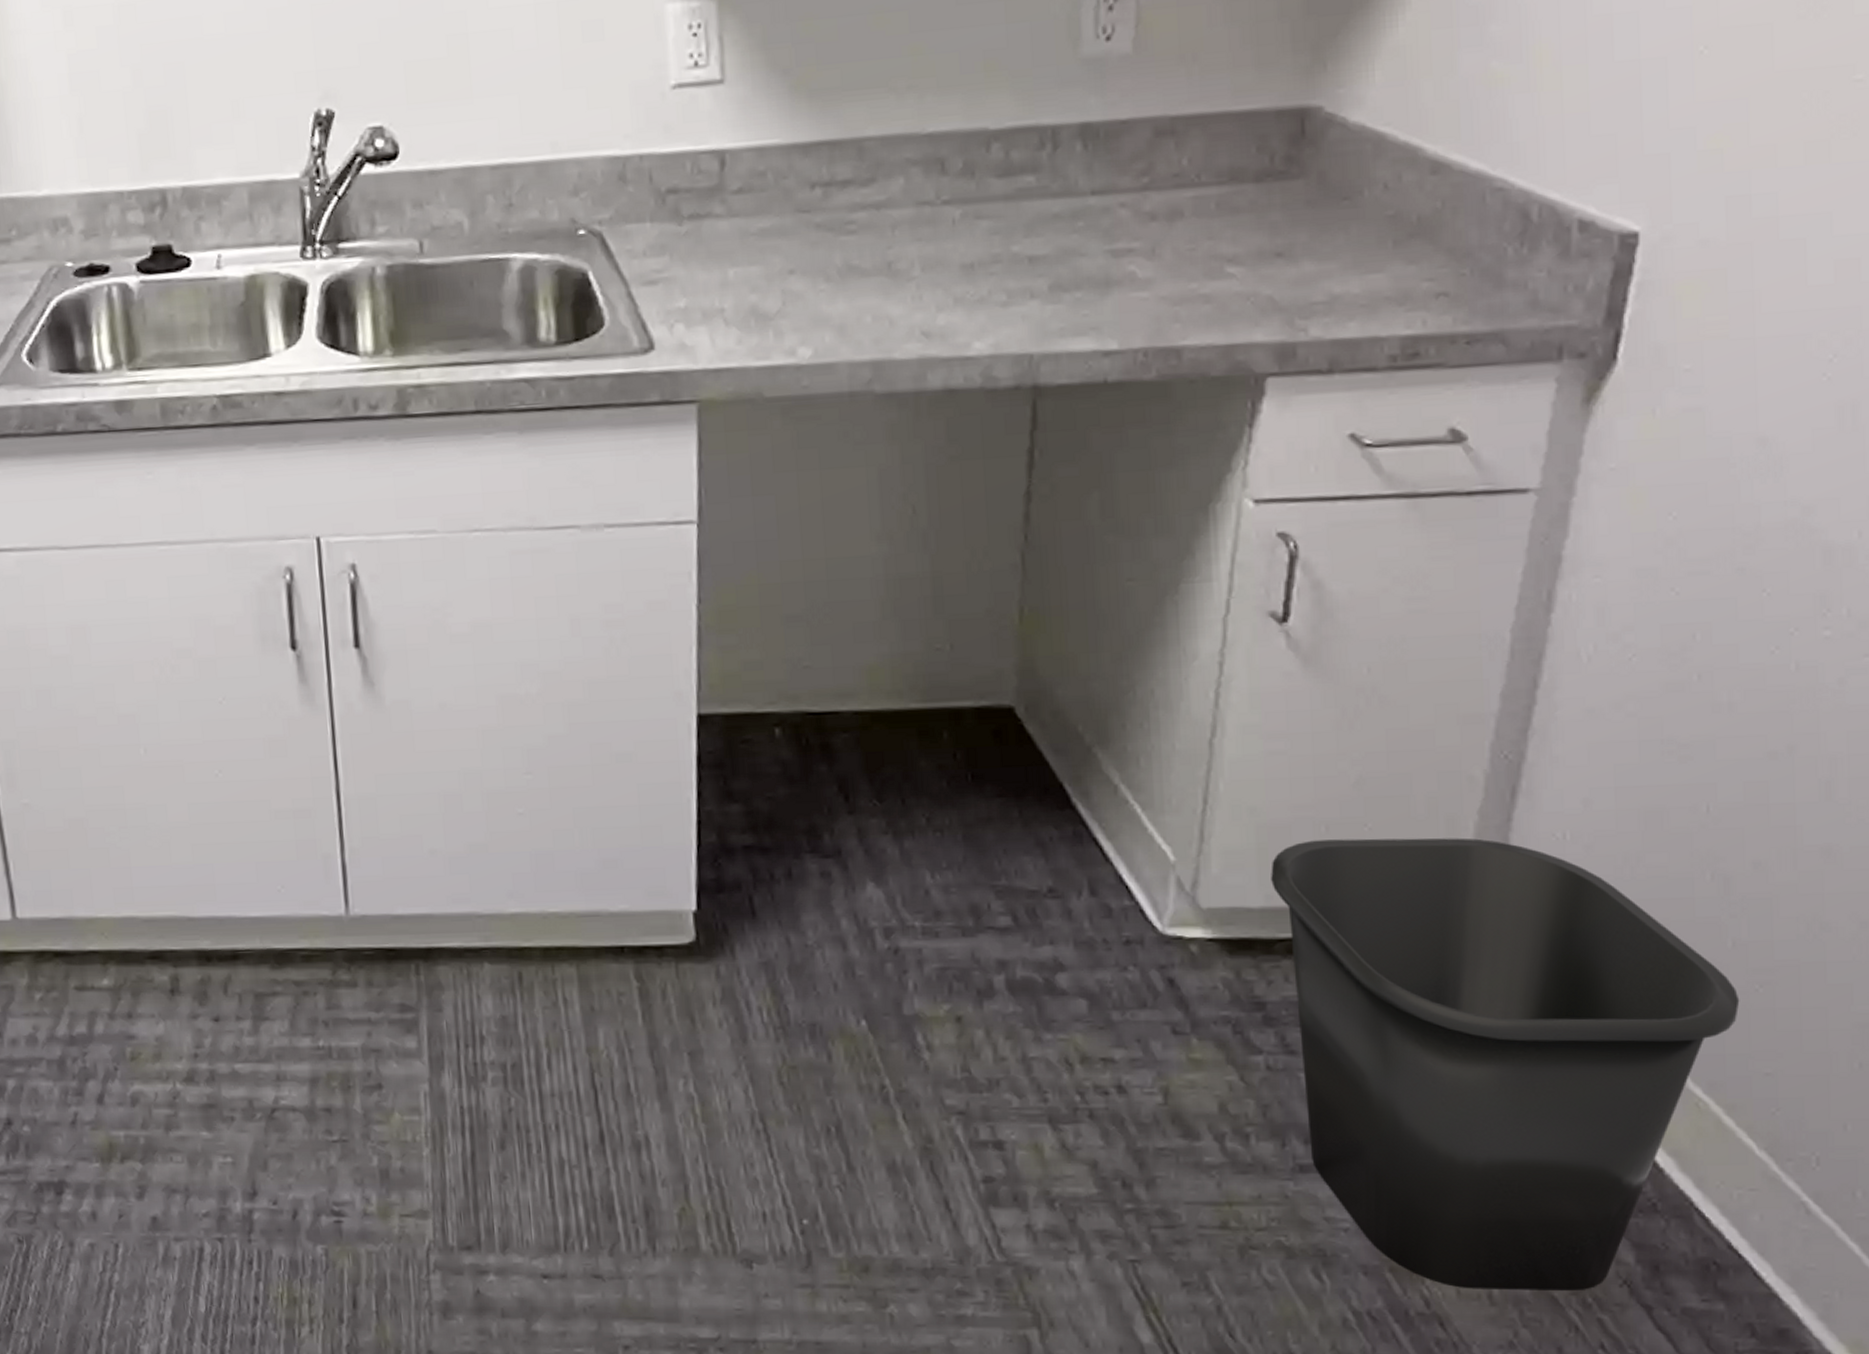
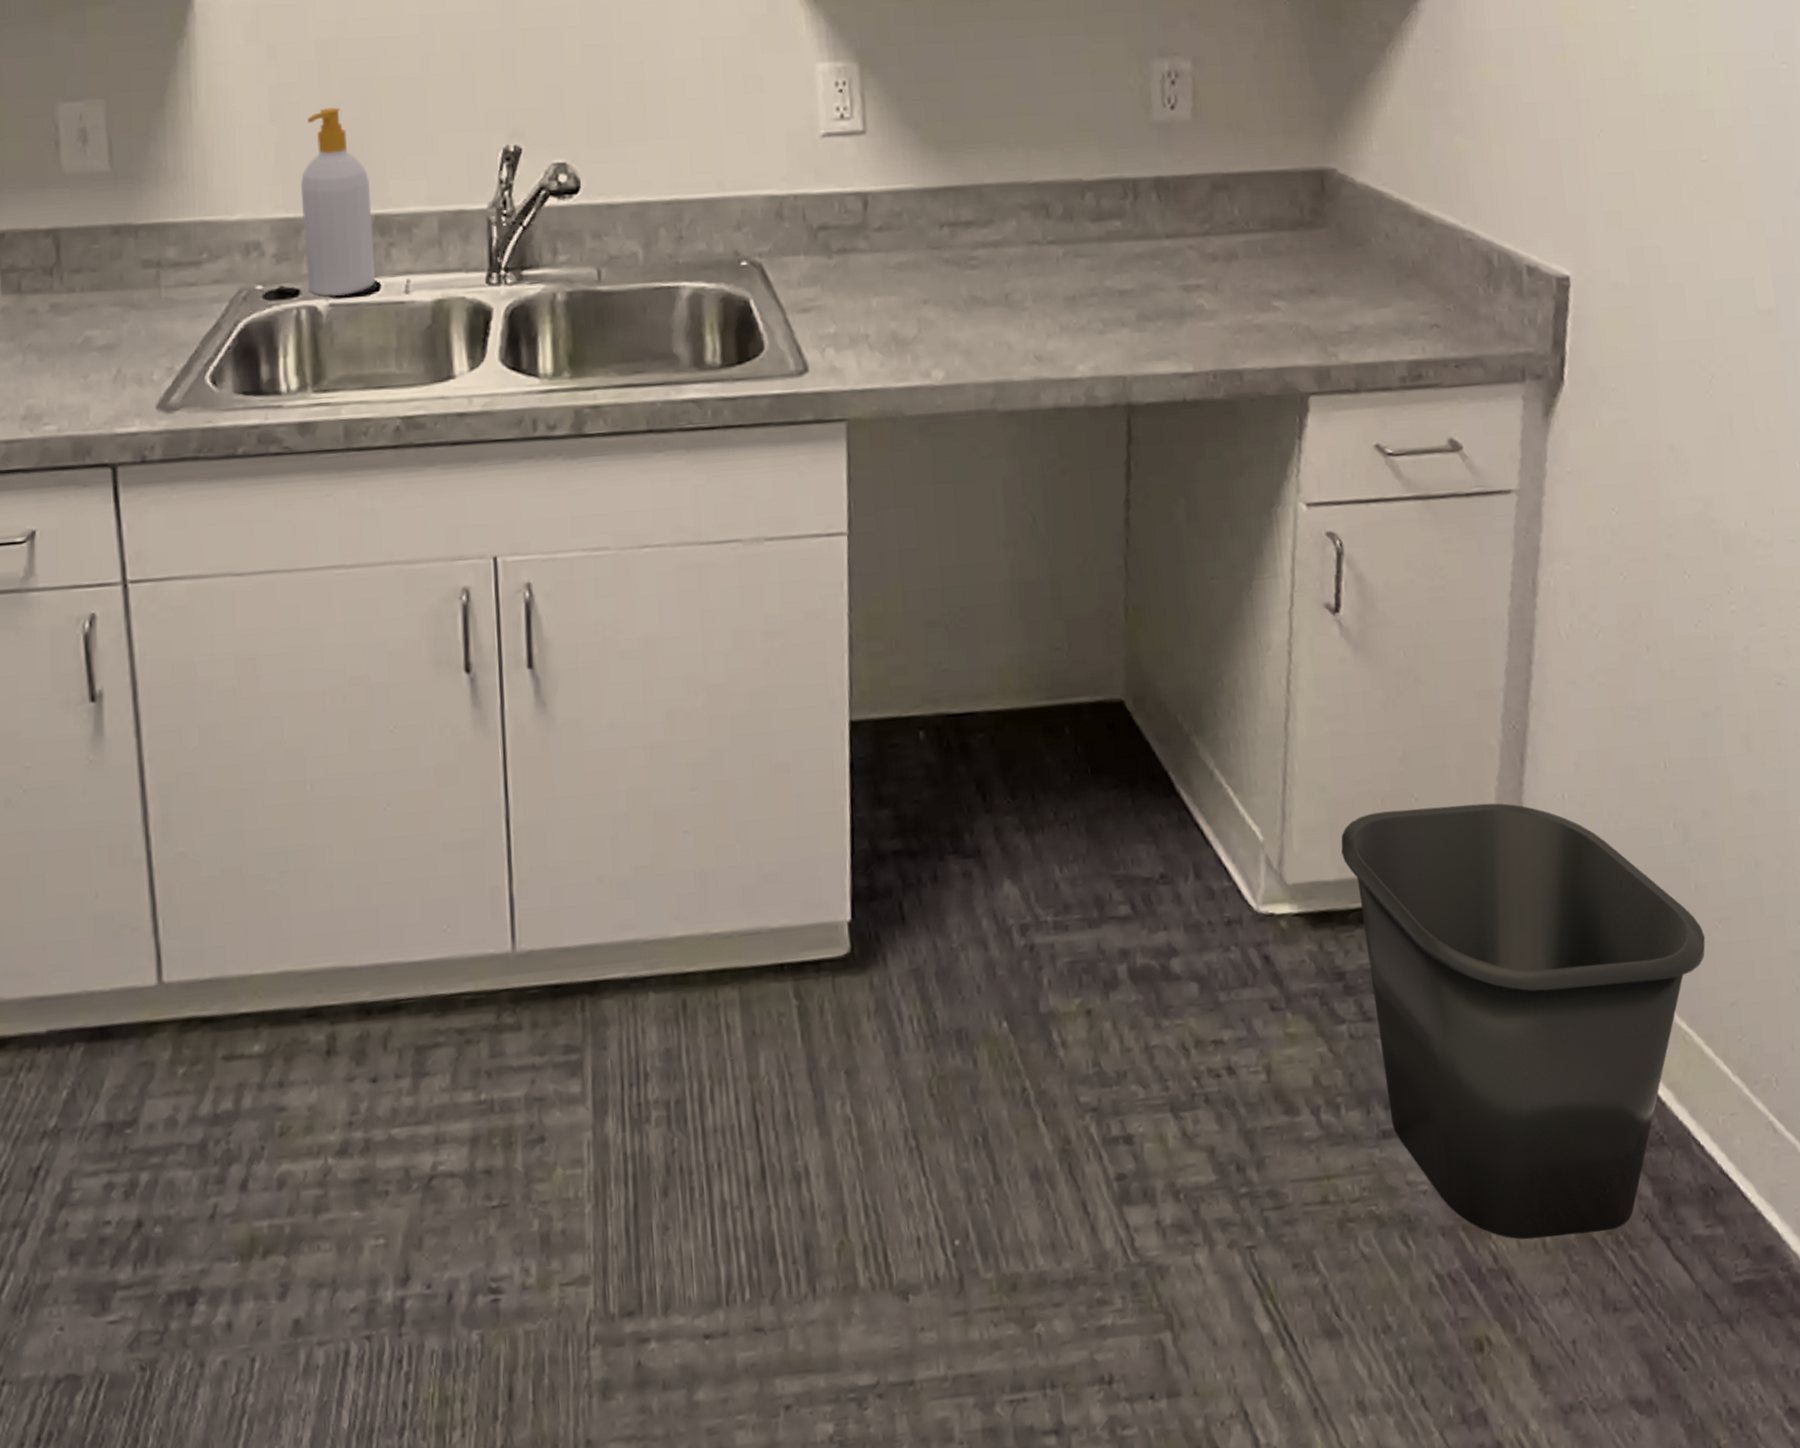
soap bottle: none [105,74,187,274] -> present [300,107,376,297]

